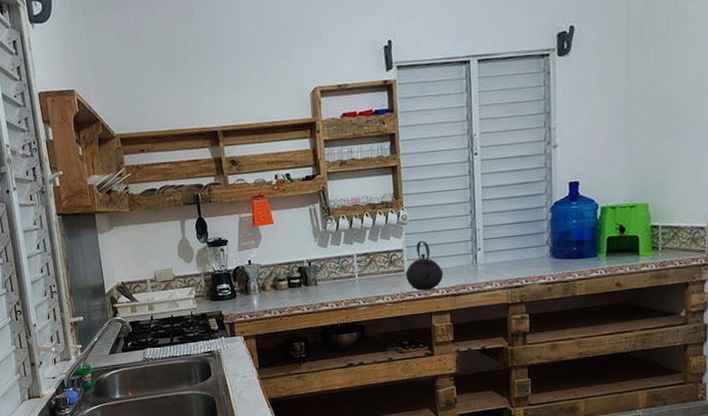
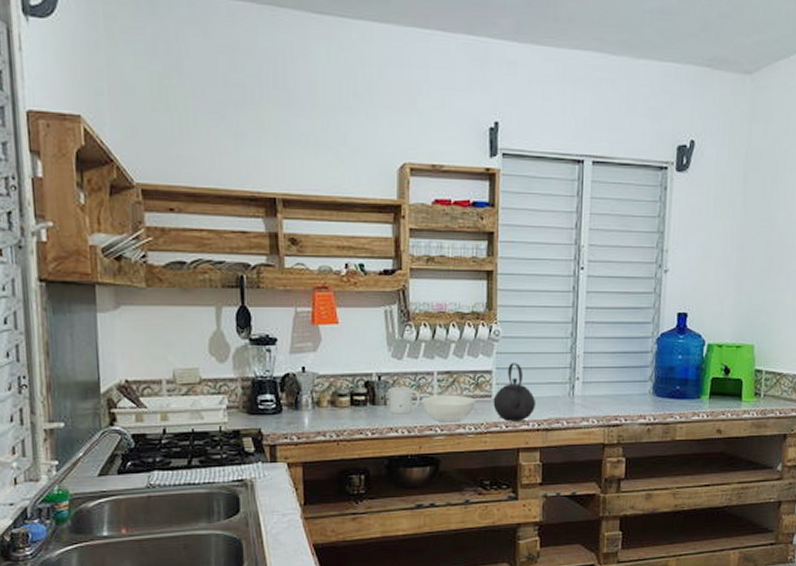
mug: none [317,269,345,292] -> present [387,387,420,414]
bowl: none [344,272,391,296] -> present [420,394,475,423]

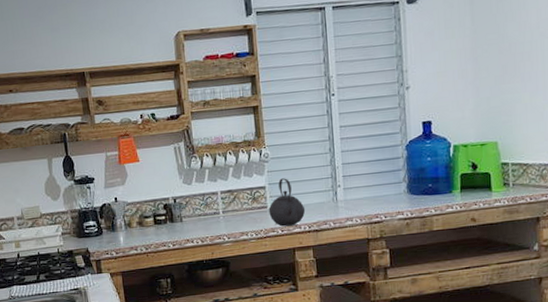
mug: present [387,387,420,414] -> none [182,206,209,229]
bowl: present [420,394,475,423] -> none [209,208,254,232]

